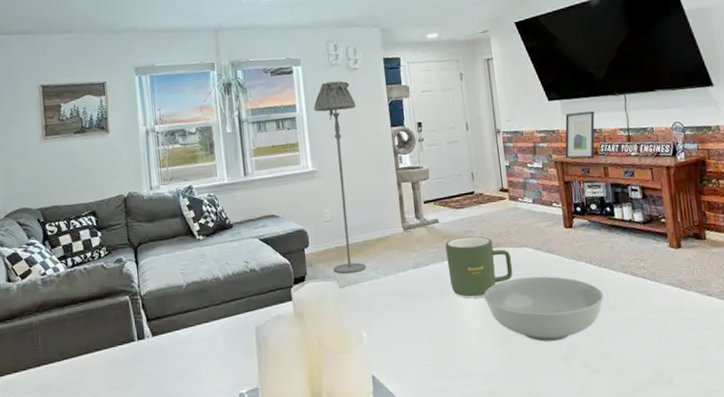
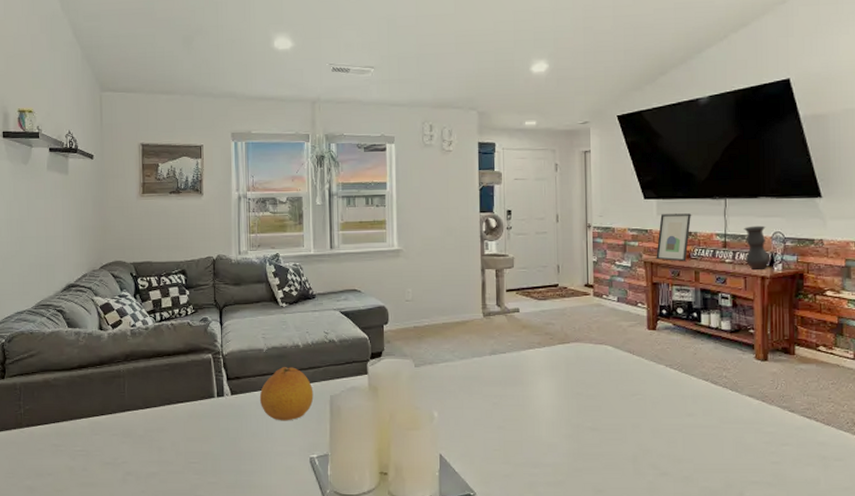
fruit: none [182,300,239,359] -> present [259,366,314,421]
floor lamp: present [314,81,366,275] -> none [404,162,446,354]
mug: present [445,236,513,299] -> none [524,329,590,390]
bowl: present [484,276,604,342] -> none [558,375,681,441]
vase: none [645,117,673,160] -> present [744,225,771,269]

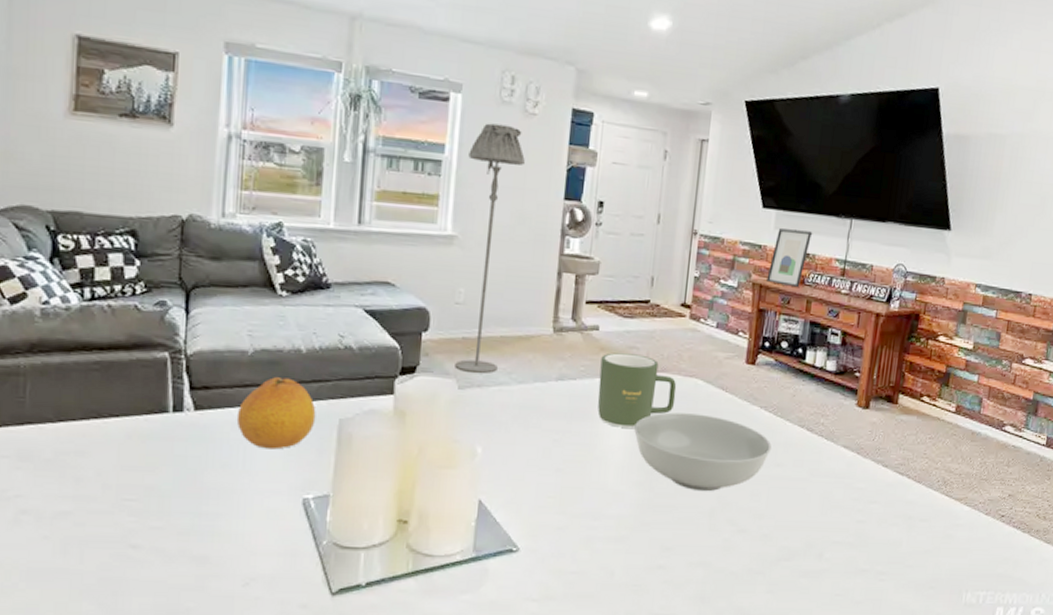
floor lamp: none [404,162,446,354] -> present [455,123,525,375]
mug: none [524,329,590,390] -> present [597,353,677,428]
bowl: none [558,375,681,441] -> present [634,412,772,492]
vase: present [744,225,771,269] -> none [861,254,889,305]

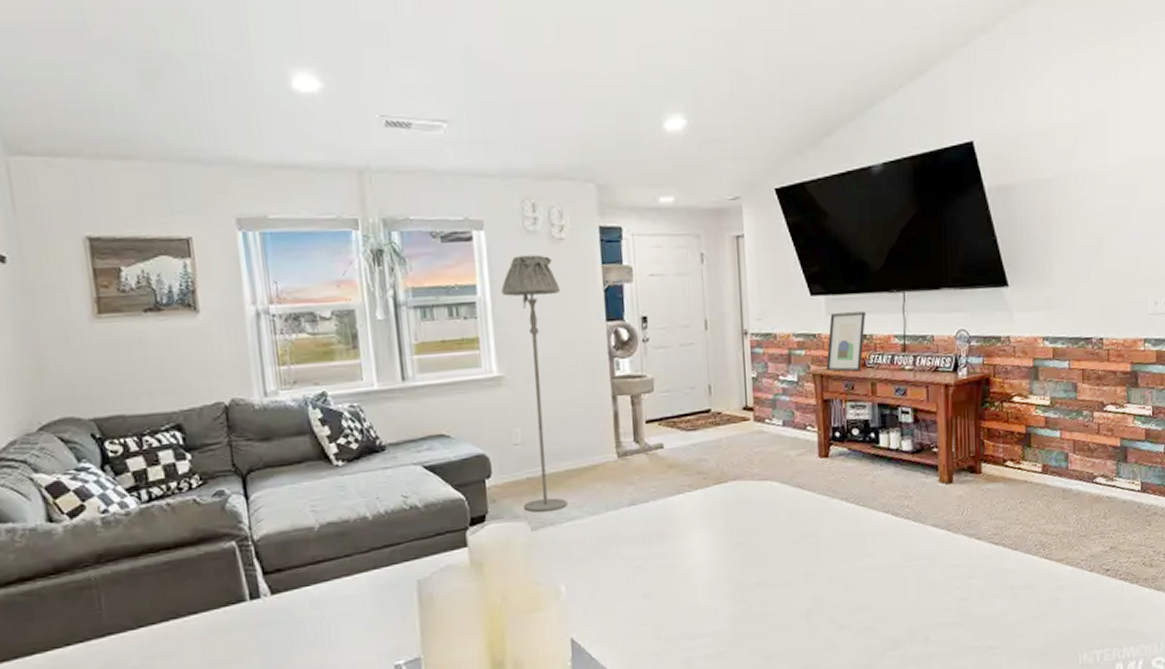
fruit: present [236,376,316,450] -> none [314,547,394,622]
mug: present [597,353,677,428] -> none [671,466,753,543]
bowl: present [634,412,772,492] -> none [716,516,859,595]

